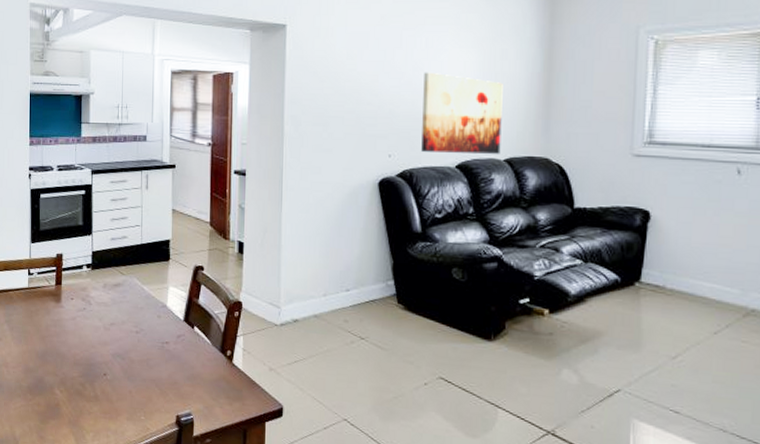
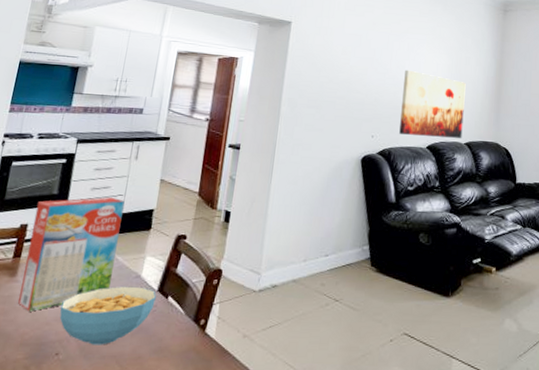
cereal box: none [66,227,142,335] -> present [18,197,125,312]
cereal bowl: none [101,314,183,369] -> present [59,286,156,345]

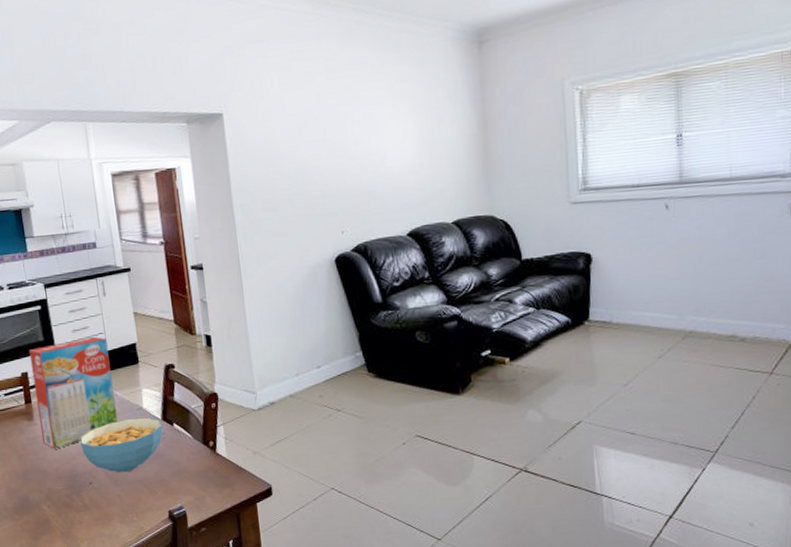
wall art: present [399,69,466,138] -> none [365,145,448,224]

